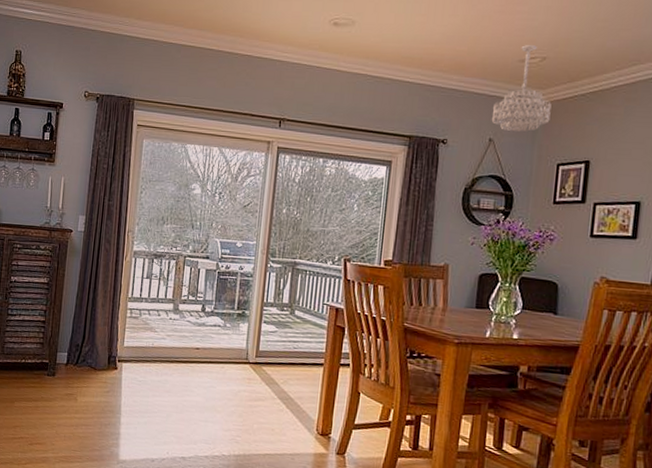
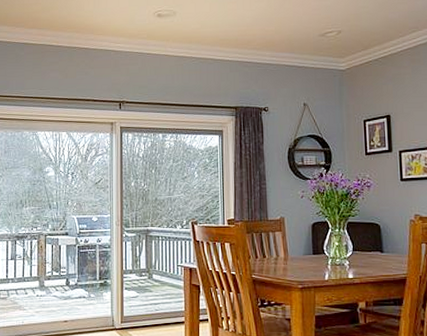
chandelier: present [491,44,552,132] -> none [302,20,352,96]

